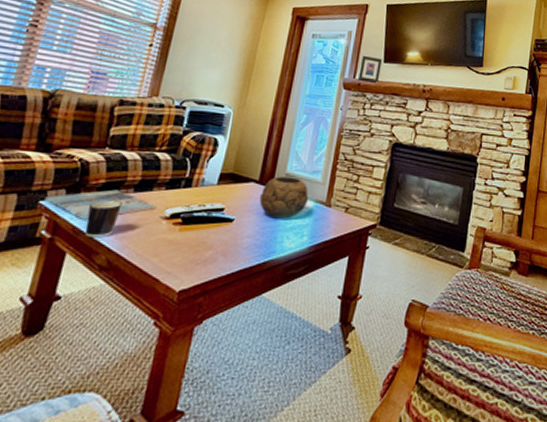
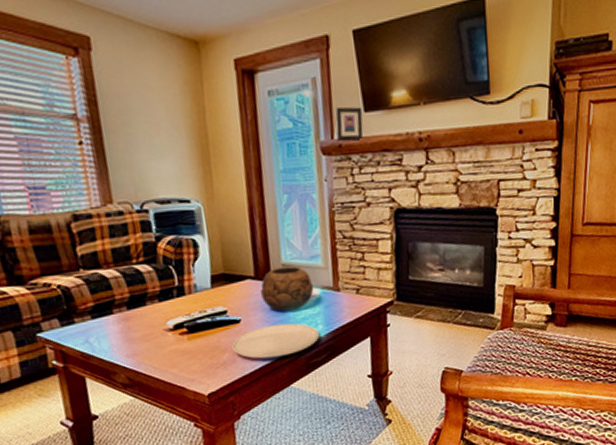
magazine: present [44,189,156,220] -> none [41,310,156,345]
mug: present [85,200,123,238] -> none [87,321,123,360]
plate: none [217,230,303,263] -> present [232,323,320,359]

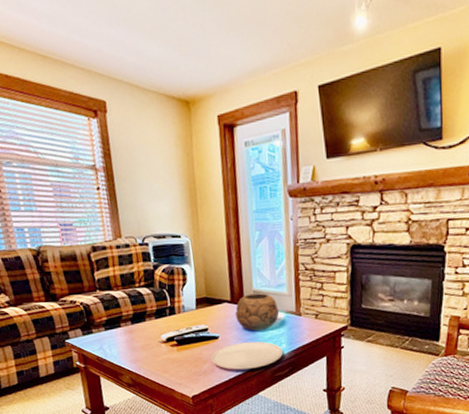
picture frame: present [336,106,364,142] -> none [301,154,325,186]

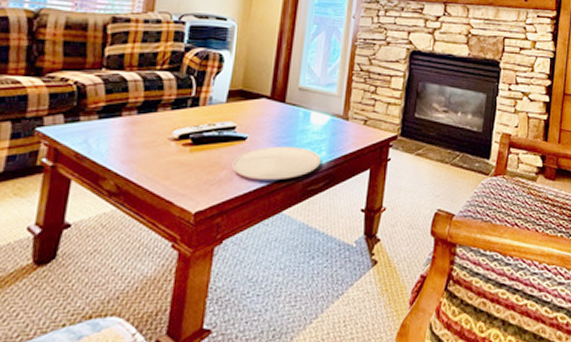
decorative bowl: present [235,293,280,332] -> none [272,91,325,135]

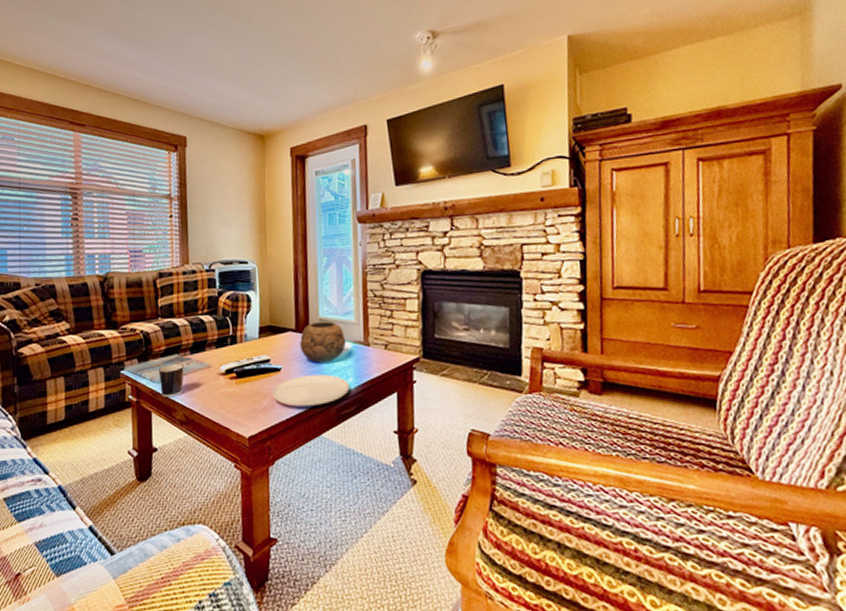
magazine: none [41,112,163,145] -> present [124,354,212,383]
mug: none [88,123,126,163] -> present [158,363,184,398]
decorative bowl: none [272,91,325,135] -> present [299,321,347,364]

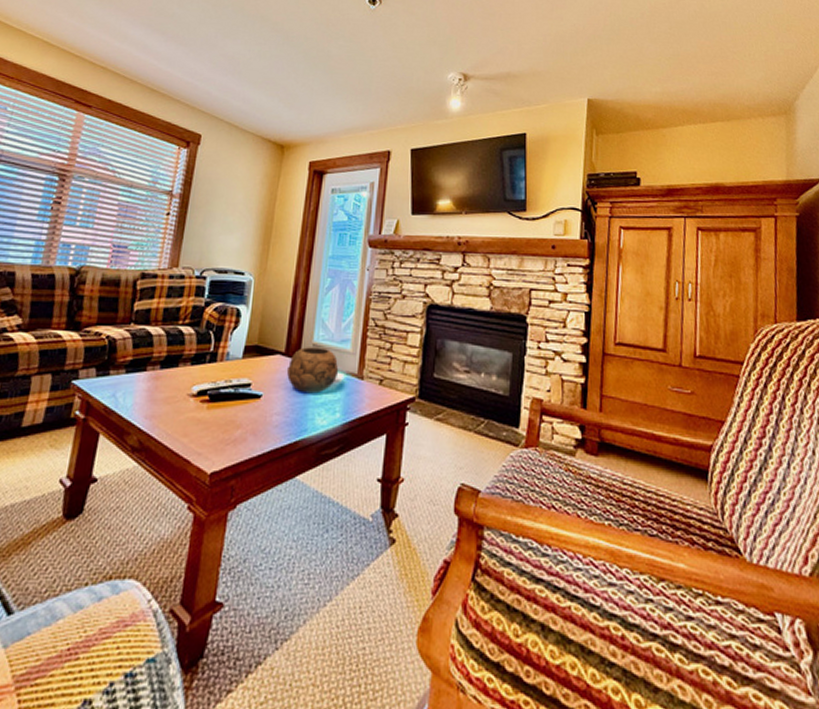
magazine: present [124,354,212,383] -> none [77,366,183,399]
mug: present [158,363,184,398] -> none [116,378,150,418]
plate: present [272,374,350,407] -> none [247,406,336,442]

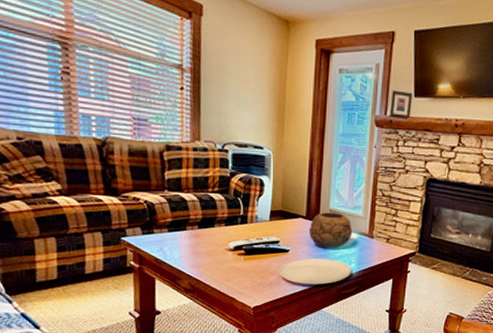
plate: none [247,406,336,442] -> present [279,258,352,285]
picture frame: none [385,208,410,240] -> present [390,89,413,121]

